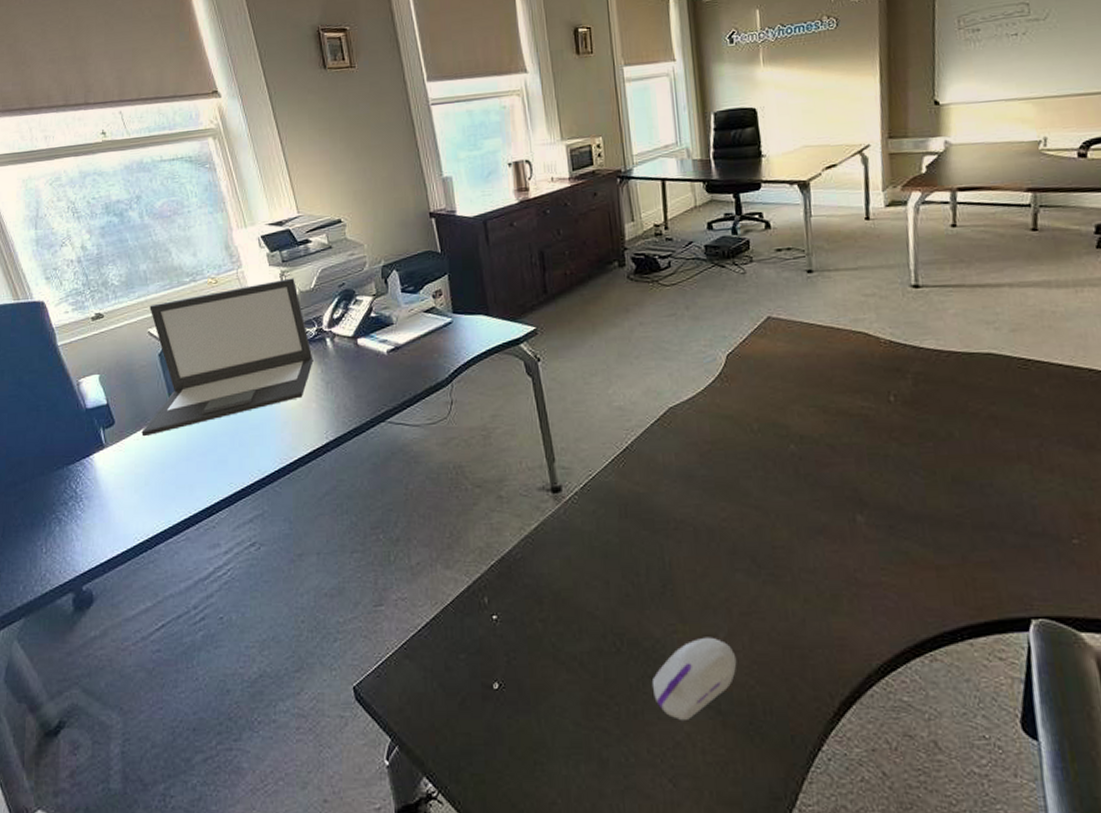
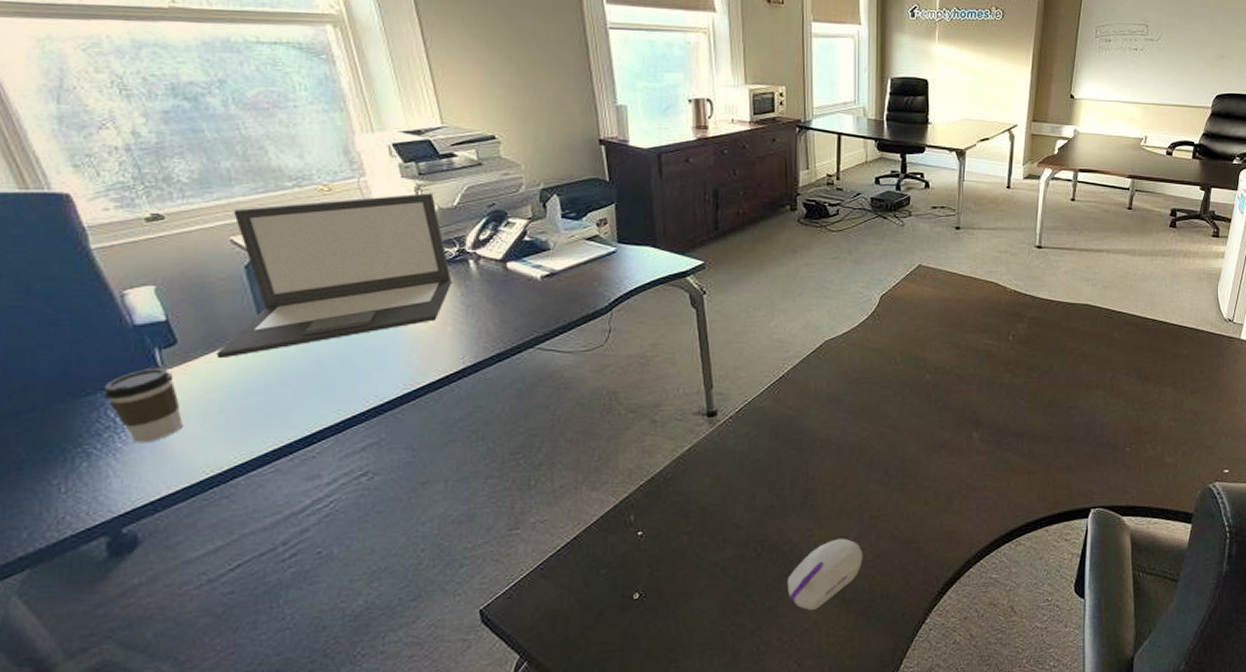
coffee cup: none [68,445,120,512] -> present [103,367,183,444]

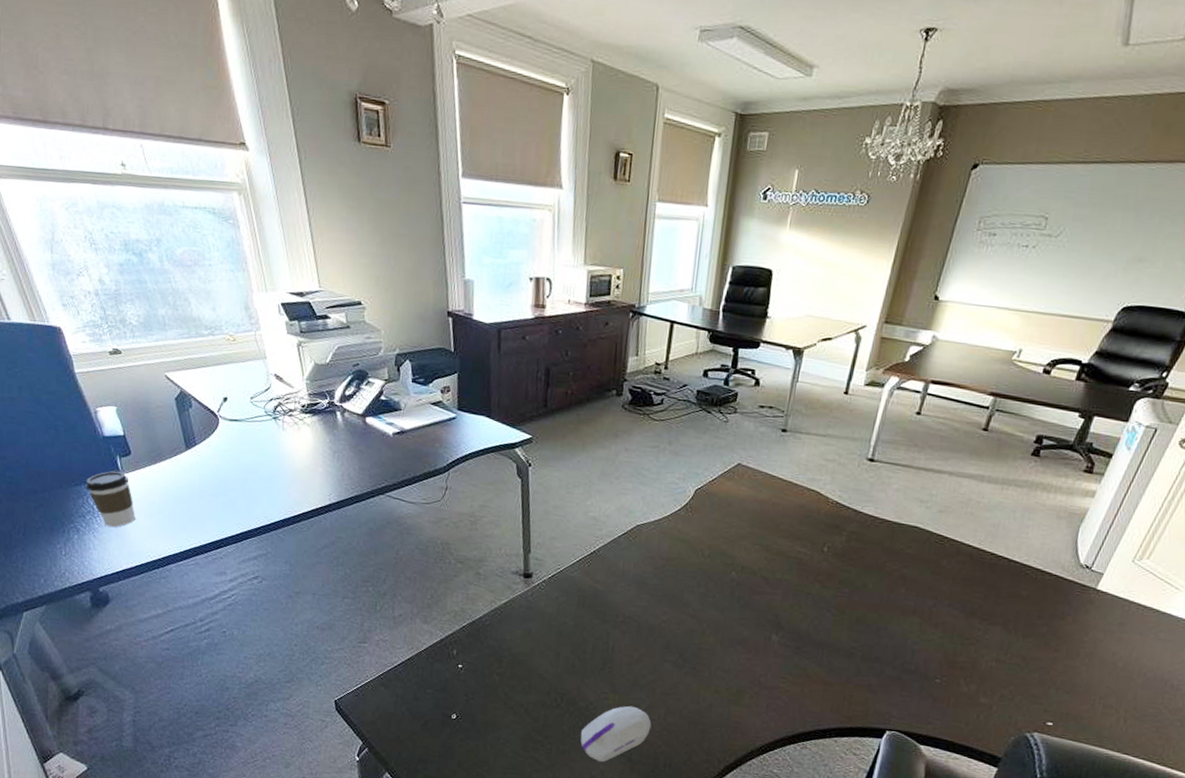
laptop: present [216,193,452,359] -> none [156,349,323,471]

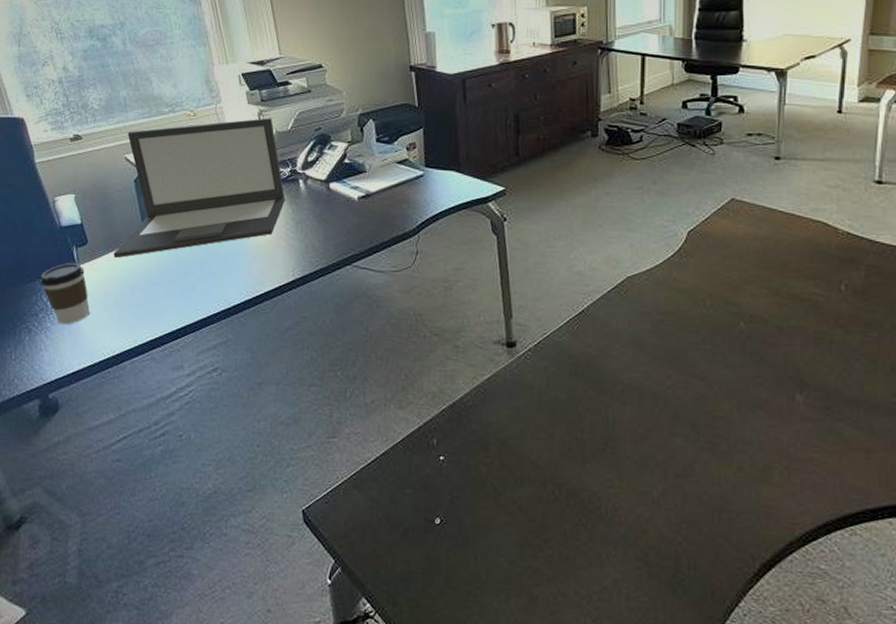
laptop: none [156,349,323,471] -> present [113,118,286,259]
computer mouse: present [580,705,652,762] -> none [585,494,668,568]

